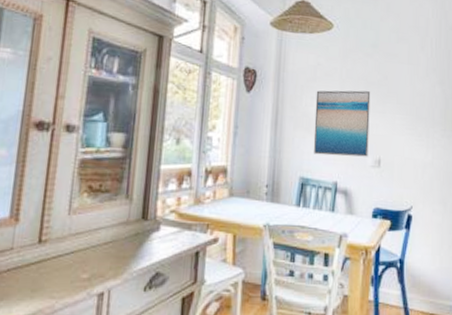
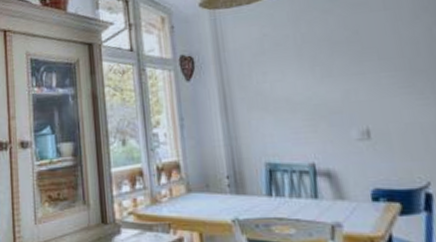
wall art: present [313,90,371,157] -> none [267,53,351,136]

